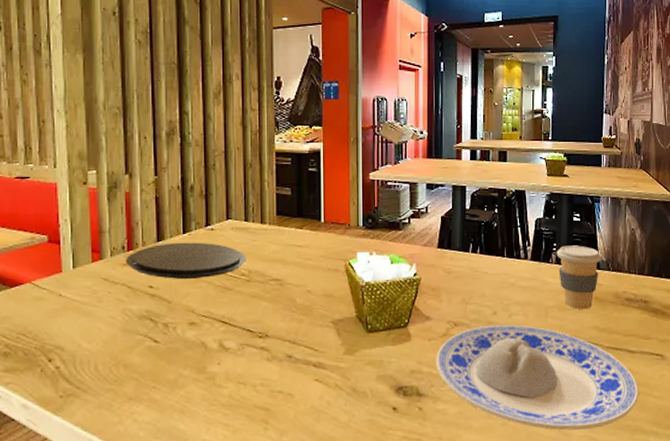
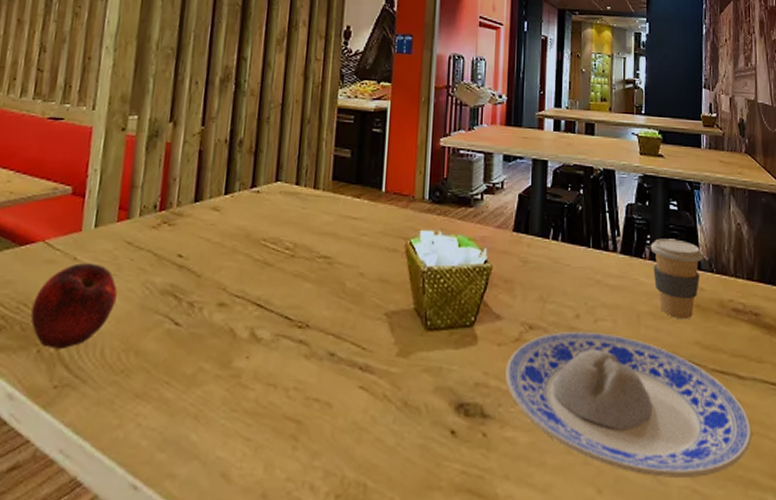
apple: none [30,298,101,368] -> present [30,263,118,350]
plate: present [125,242,246,280] -> none [154,204,293,251]

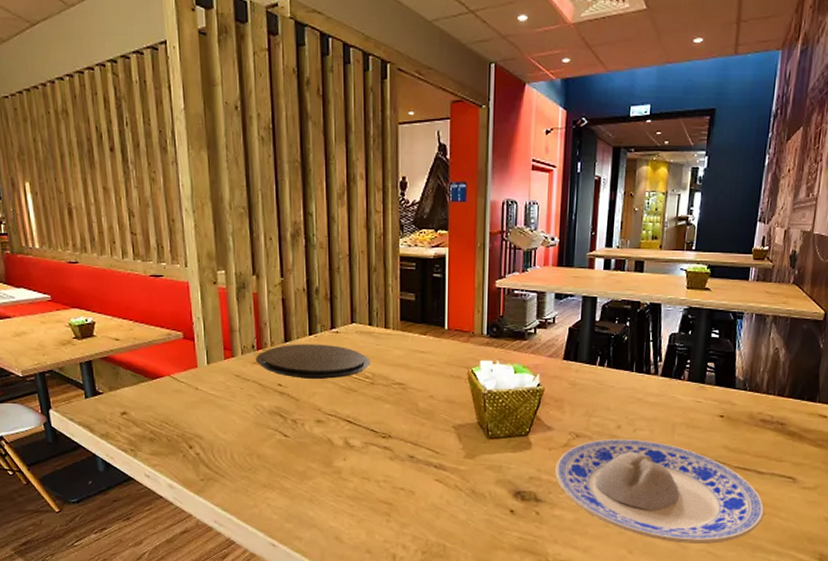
apple: present [30,263,118,350] -> none [172,392,235,455]
plate: none [154,204,293,251] -> present [255,344,370,380]
coffee cup: present [650,238,704,320] -> none [689,363,740,429]

